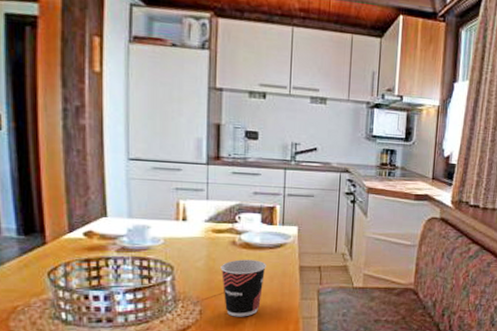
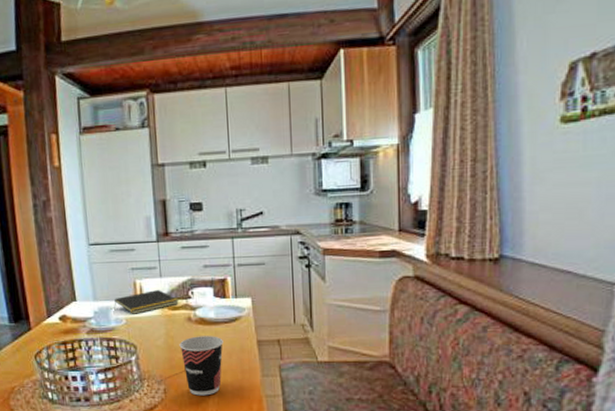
notepad: none [152,211,224,235] -> present [114,289,179,314]

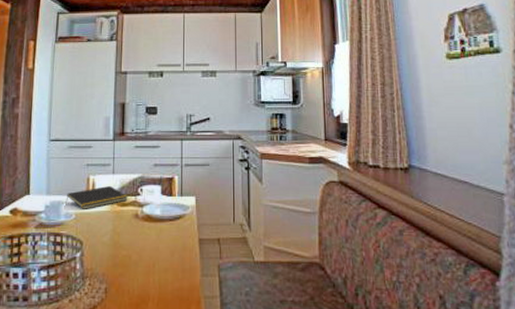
cup: present [179,336,223,396] -> none [124,233,167,296]

